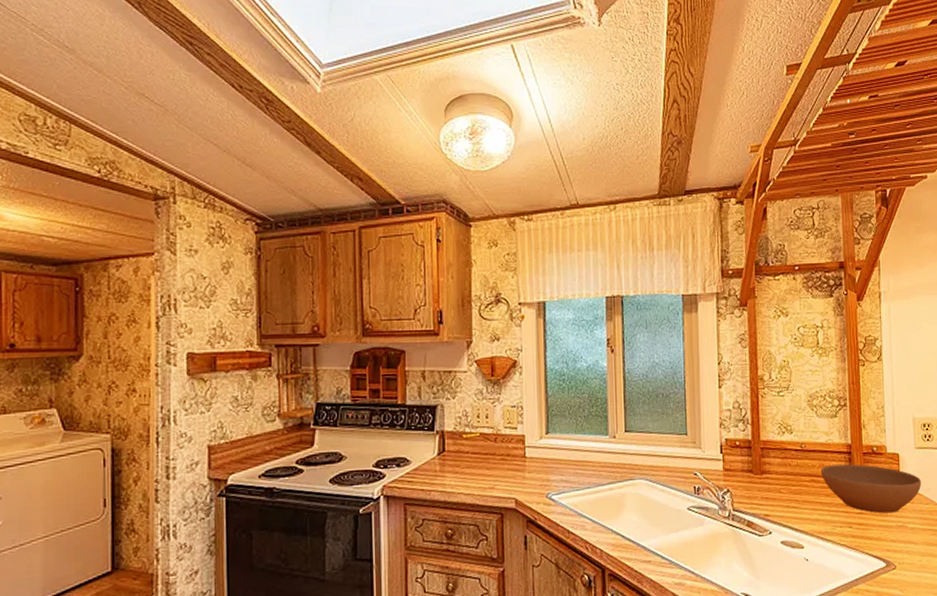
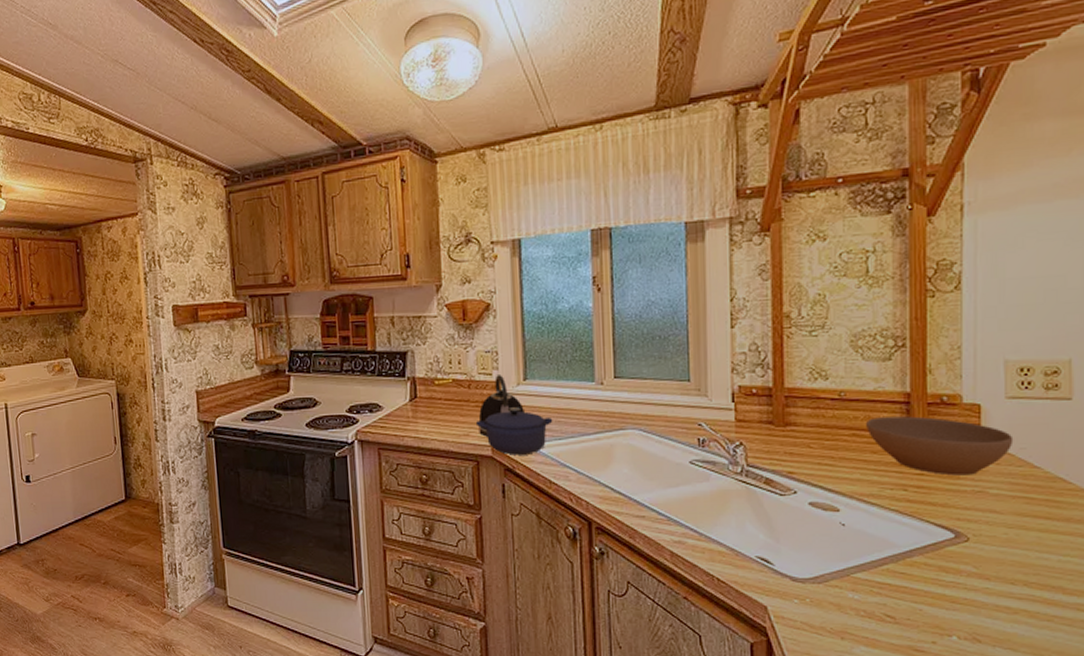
cooking pot: none [500,460,572,507] -> present [475,407,553,455]
kettle: none [503,429,546,489] -> present [478,375,524,437]

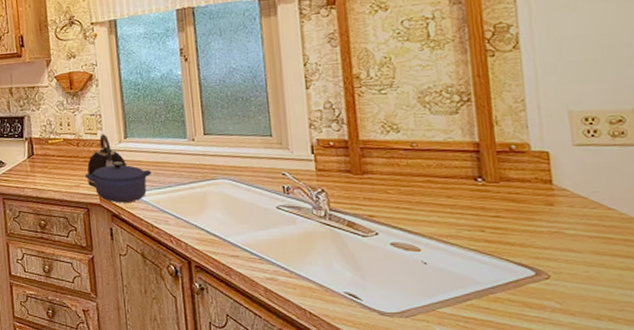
bowl: present [865,416,1014,476] -> none [438,163,585,218]

